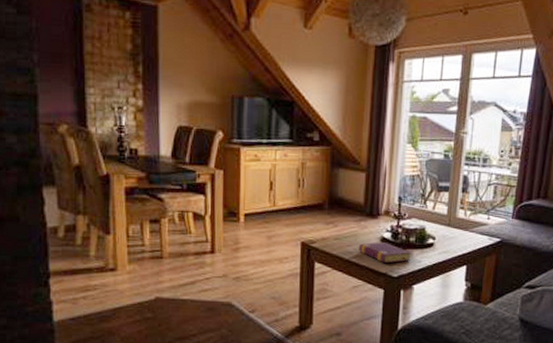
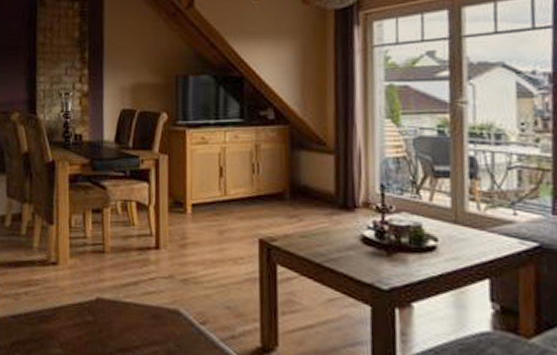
book: present [359,242,411,264] -> none [332,242,405,271]

